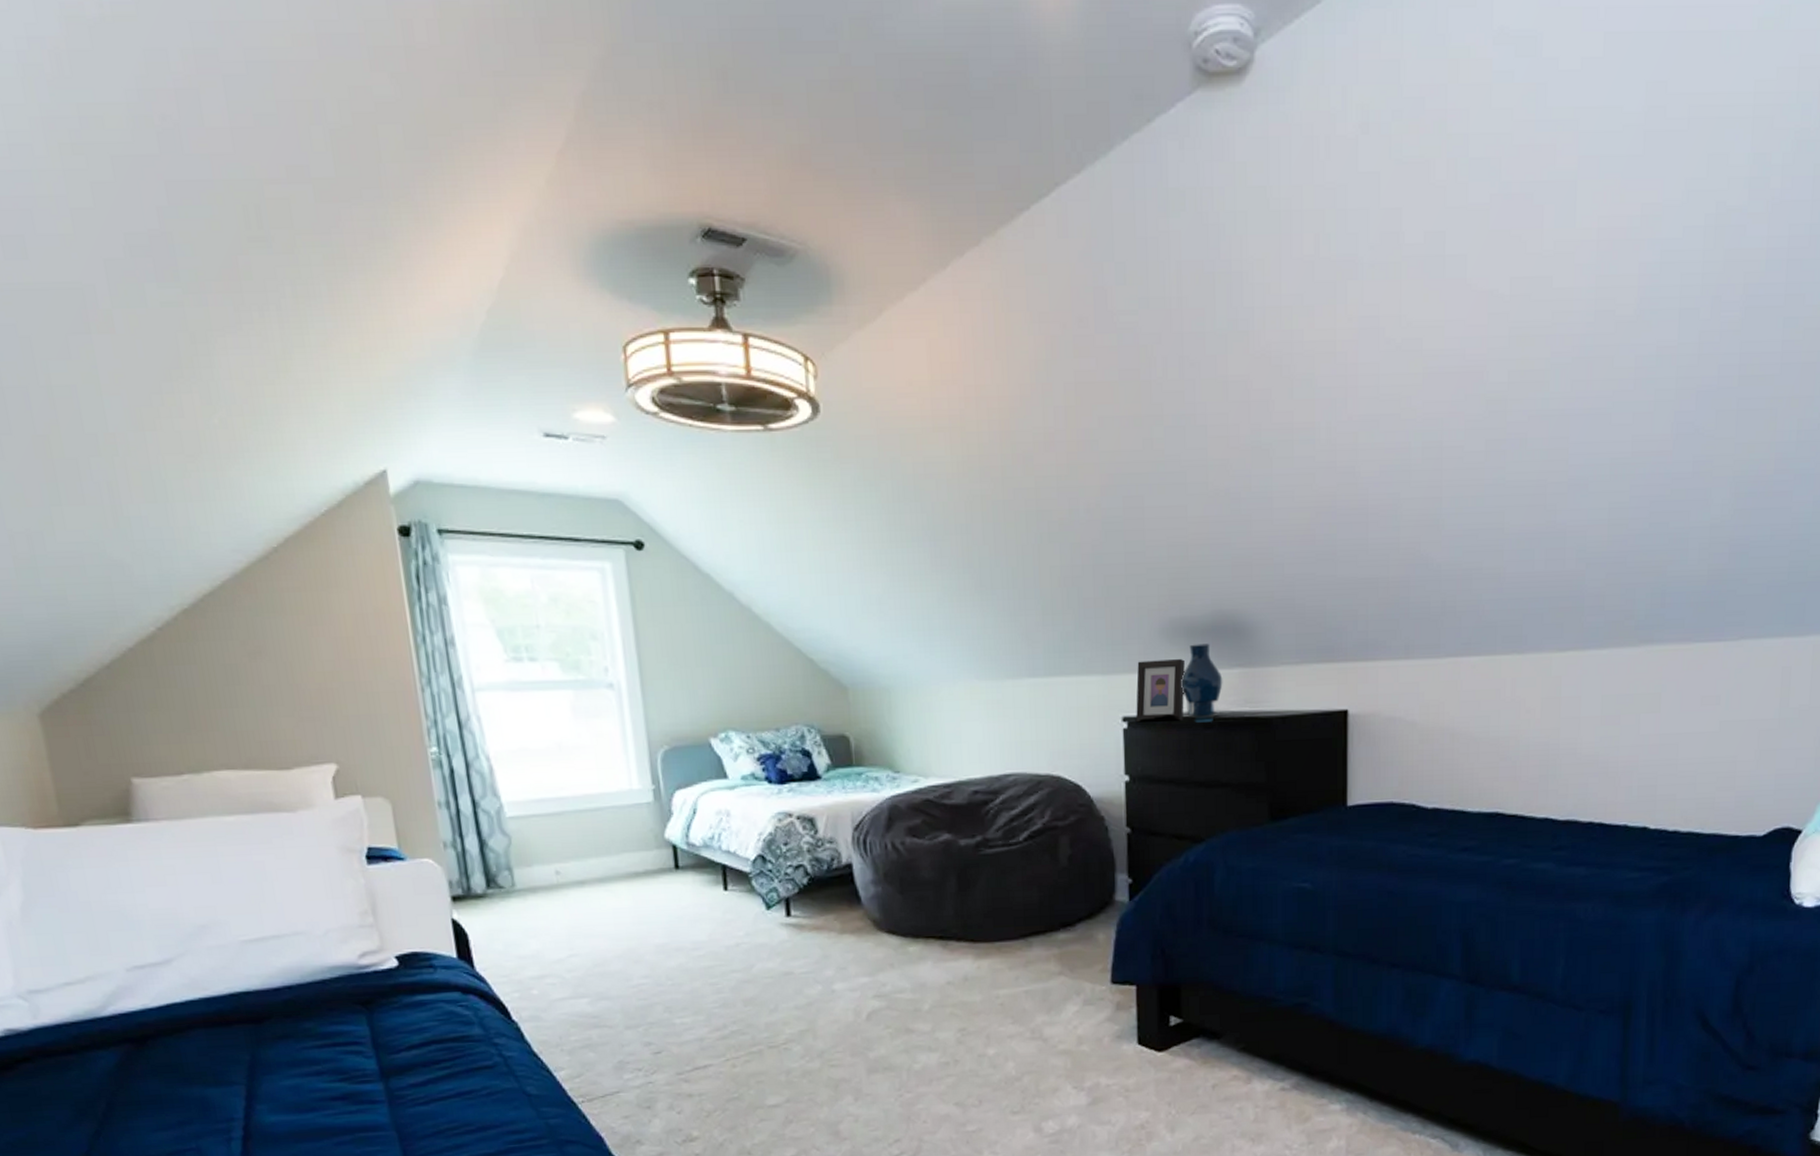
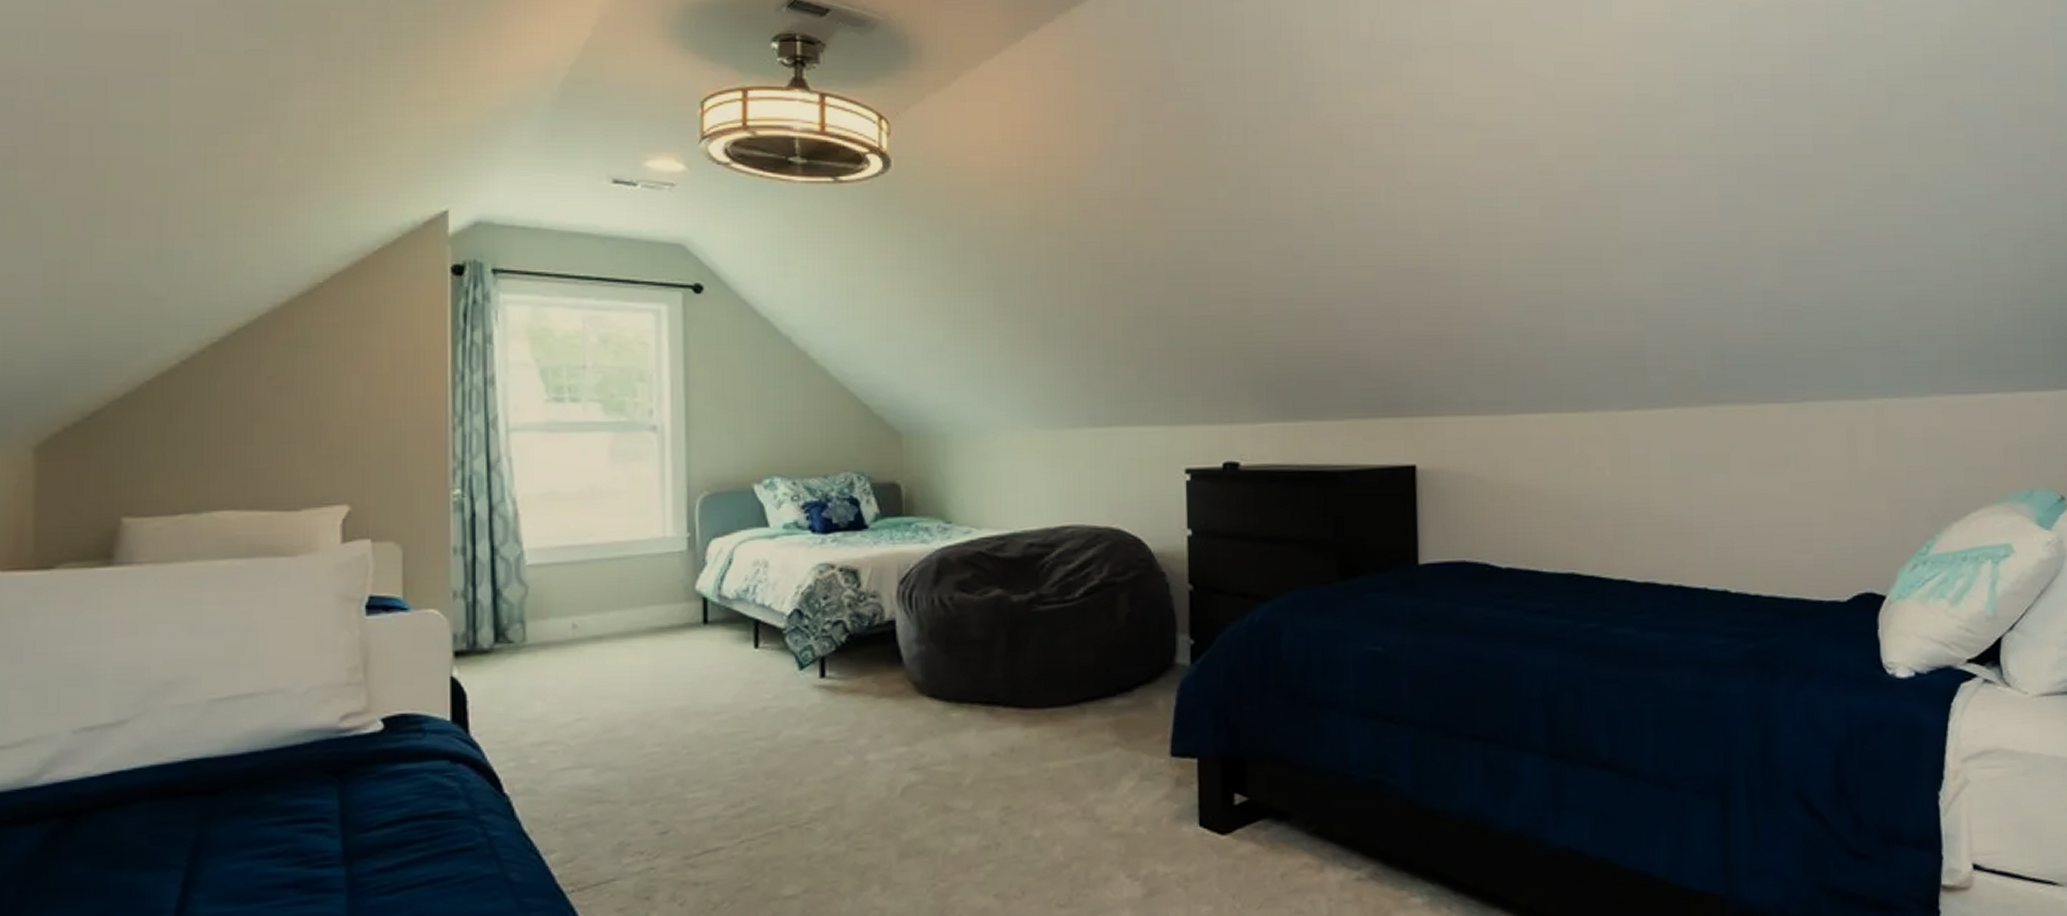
picture frame: present [1136,658,1185,724] -> none [1199,410,1249,476]
vase: present [1181,643,1223,724] -> none [1245,396,1288,477]

